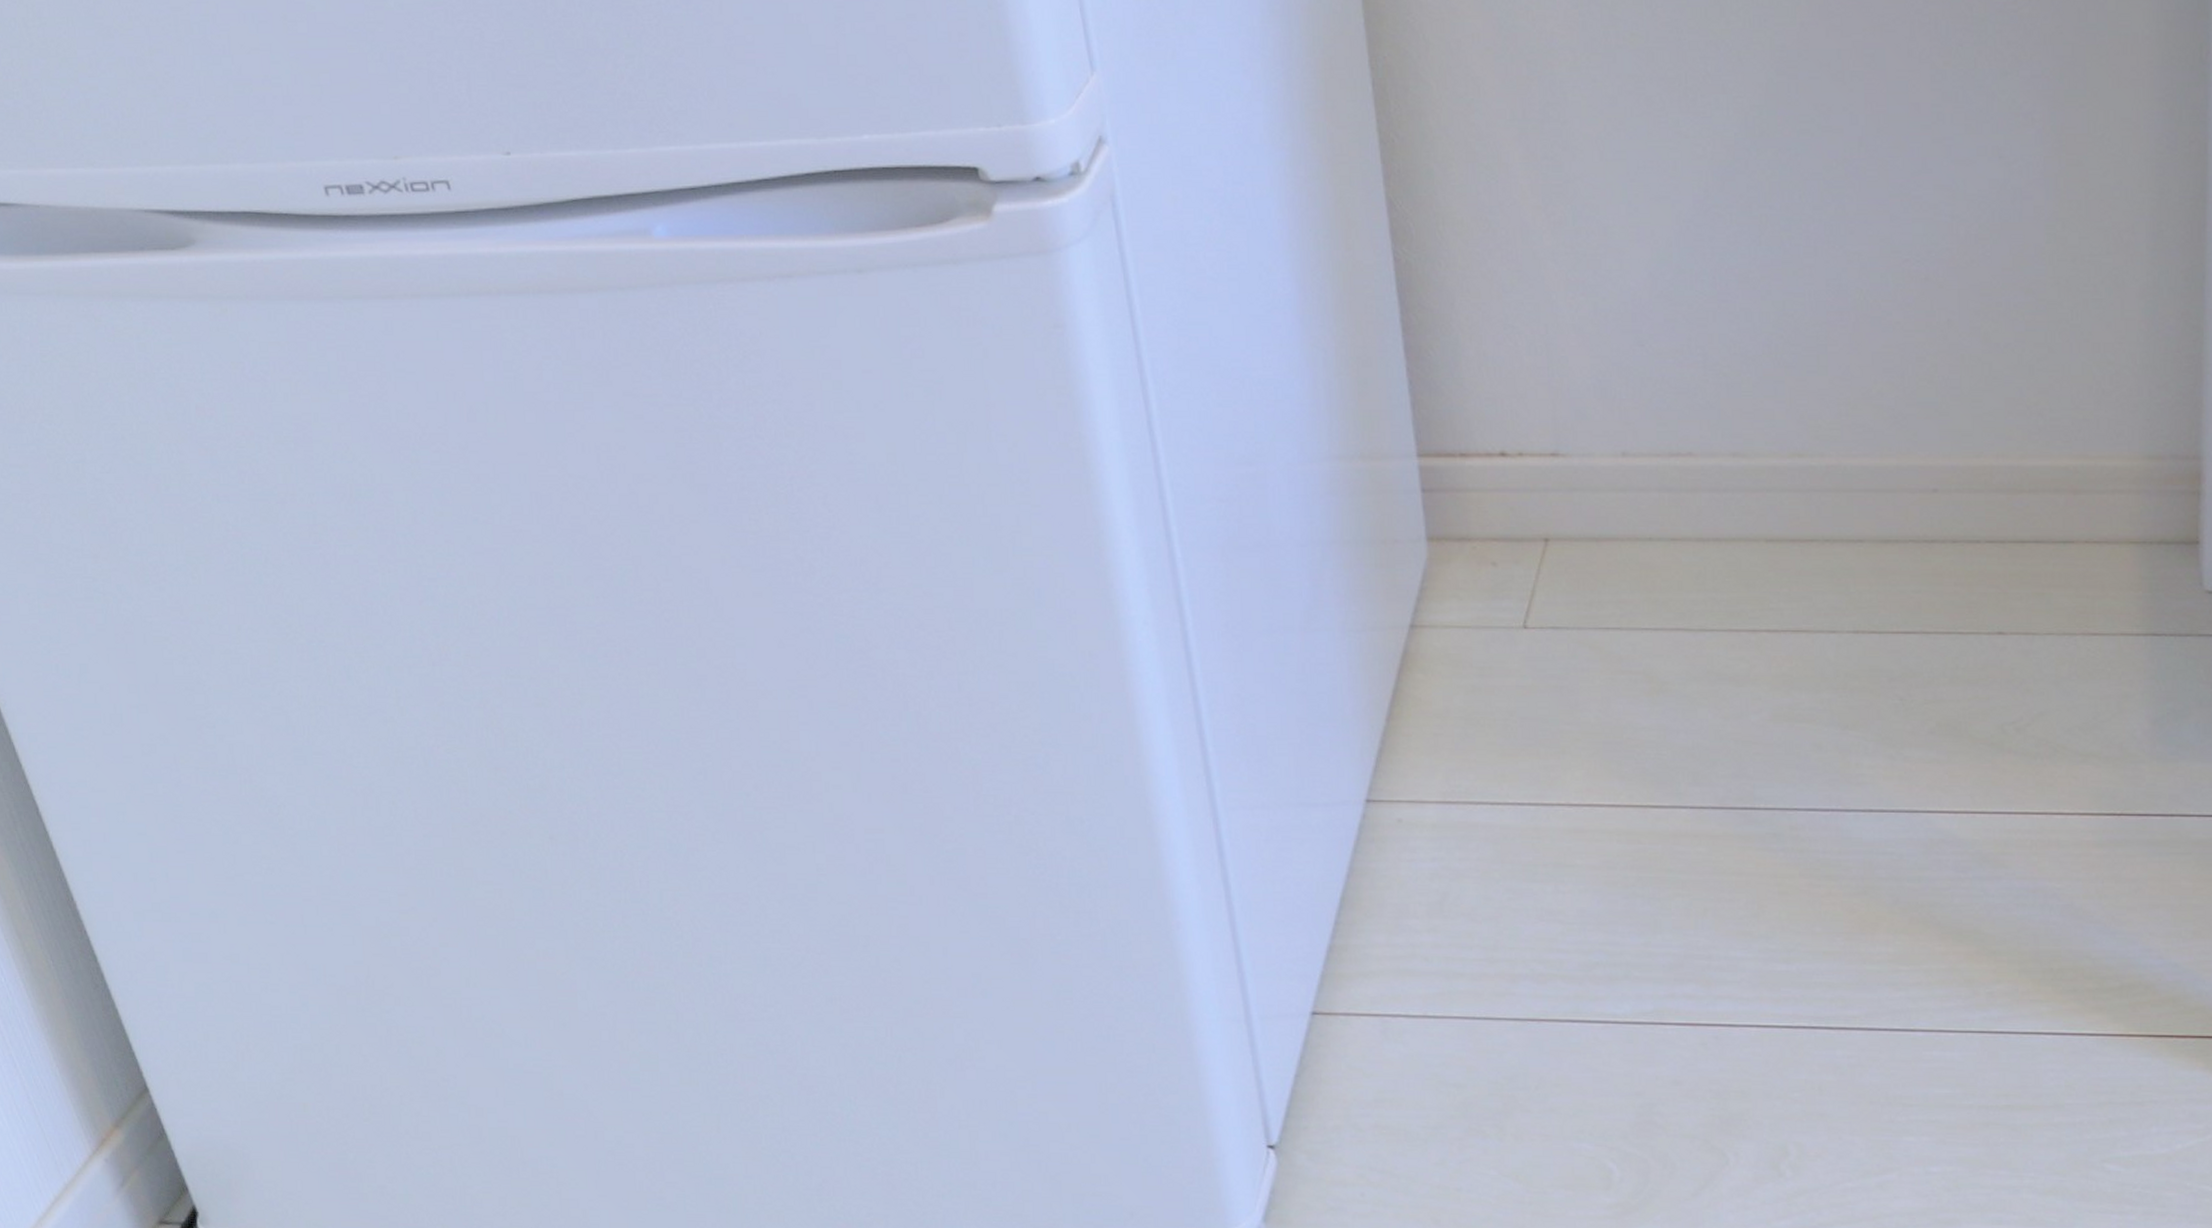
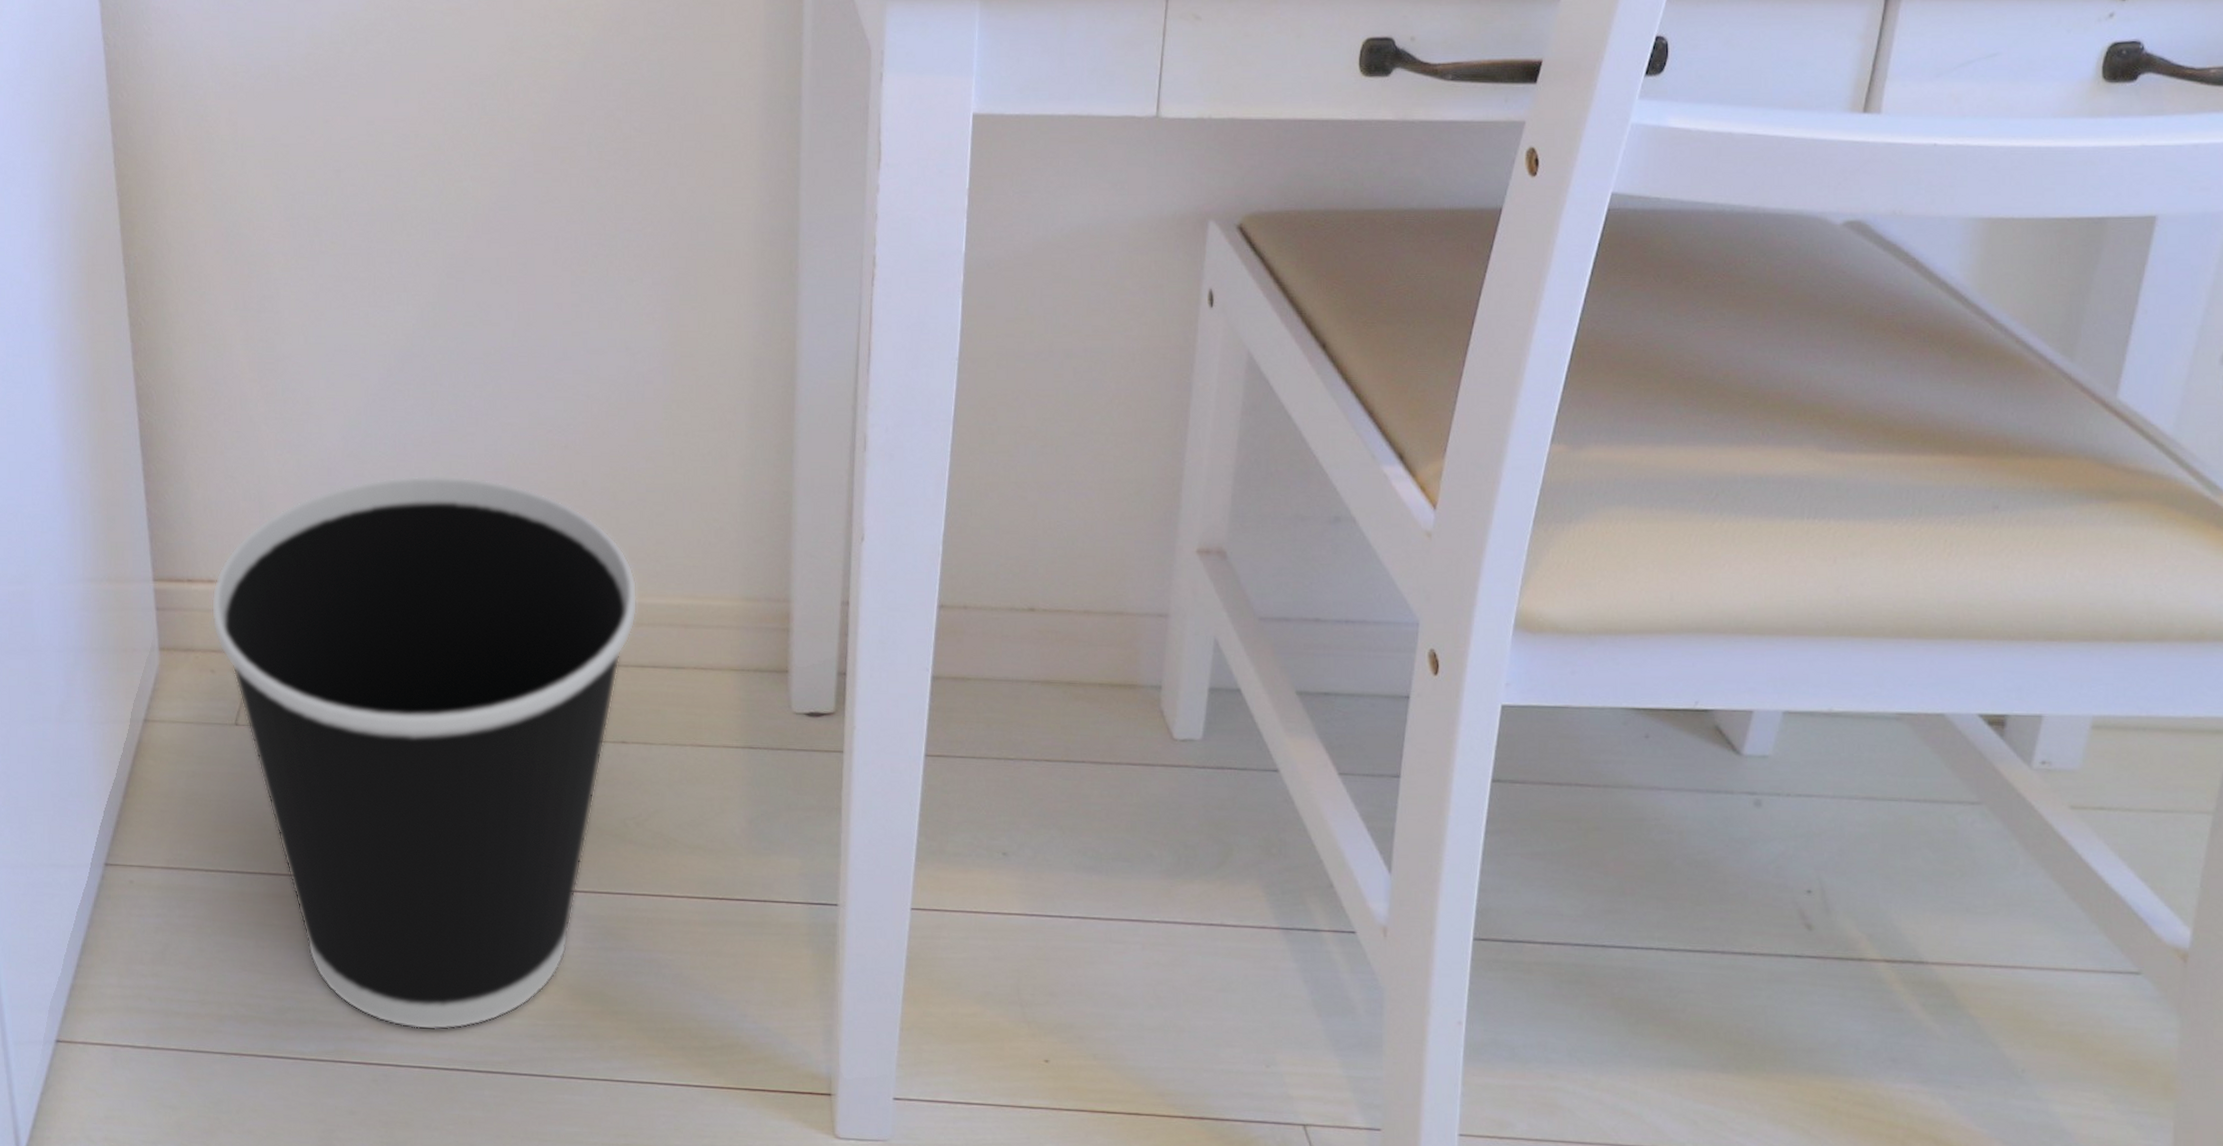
wastebasket: none [1490,318,2016,982] -> present [211,475,638,1031]

